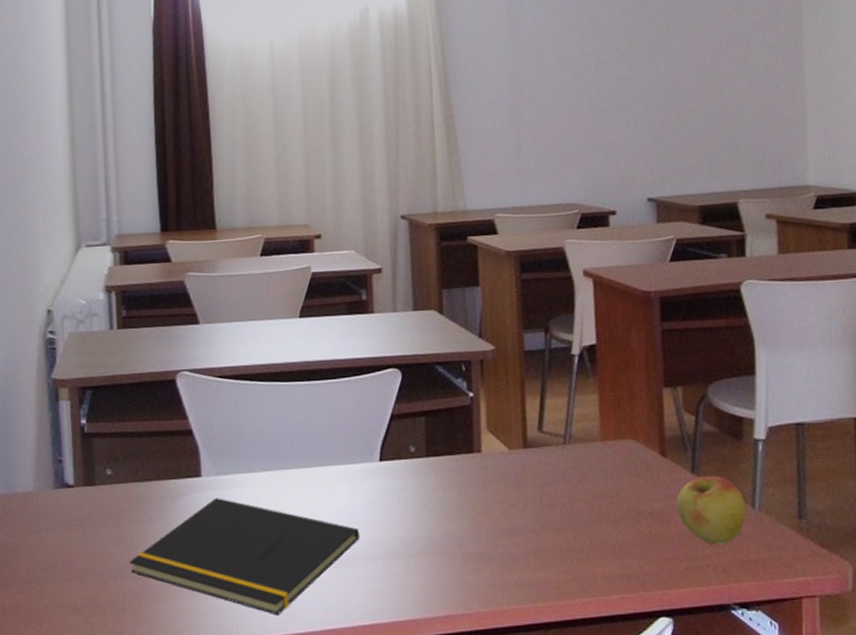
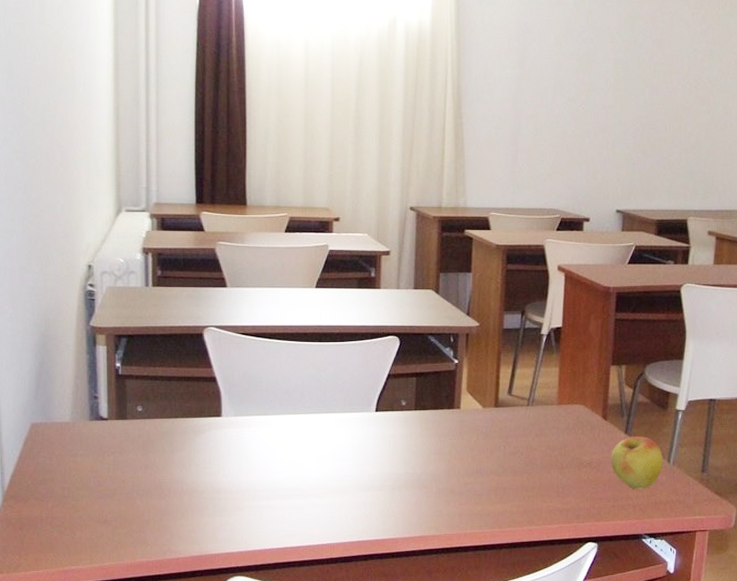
notepad: present [129,498,361,616] -> none [155,435,355,532]

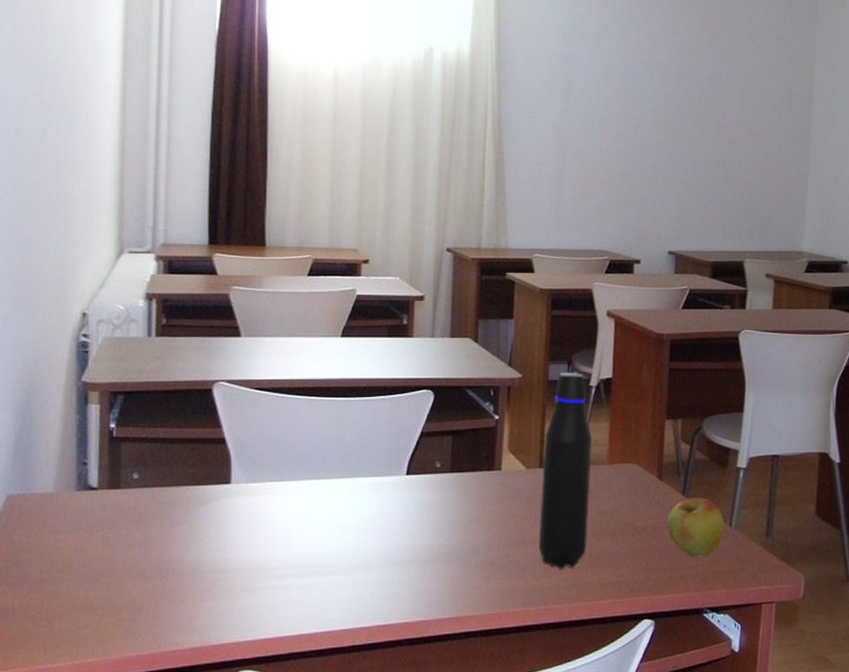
water bottle: none [494,321,543,497] -> present [538,372,593,570]

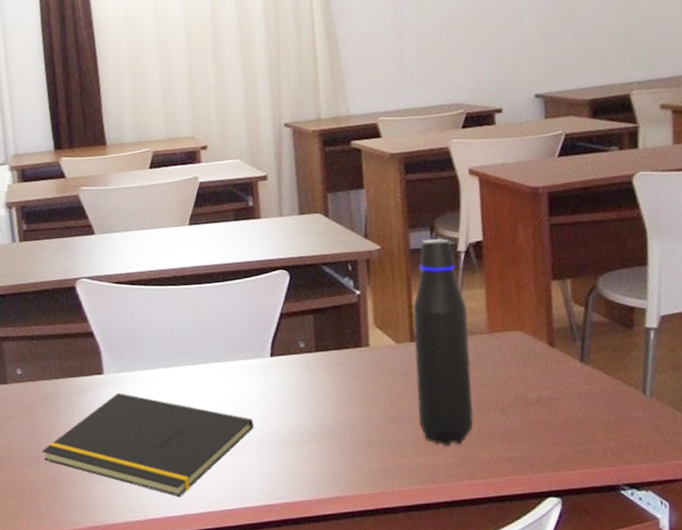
notepad: none [150,504,382,616] -> present [42,393,255,497]
apple: present [667,498,725,558] -> none [565,364,637,430]

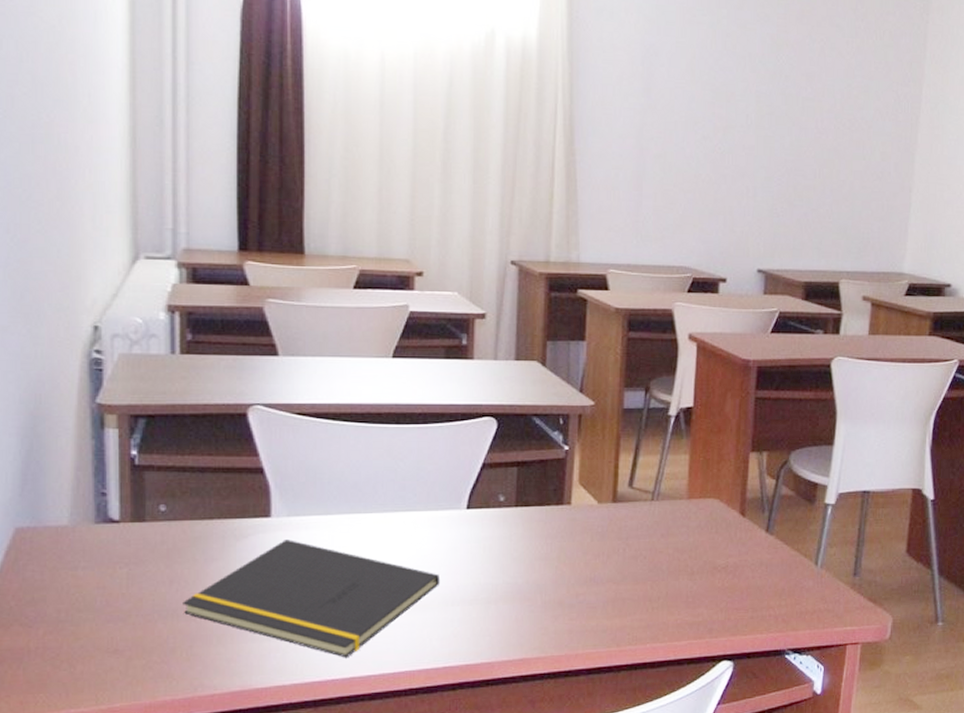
water bottle: present [412,238,474,447] -> none [611,399,671,610]

